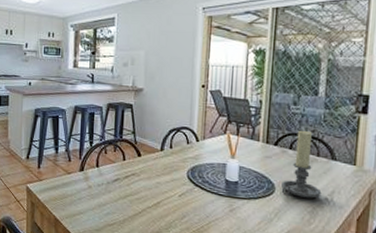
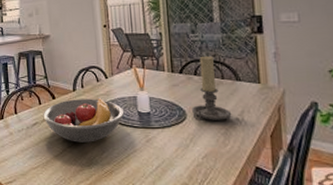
fruit bowl: none [126,159,210,205] -> present [43,97,124,142]

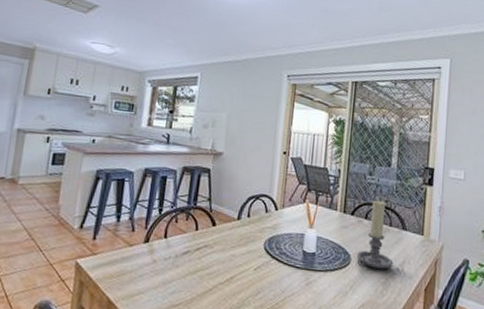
fruit bowl: present [43,97,124,142] -> none [197,228,288,280]

